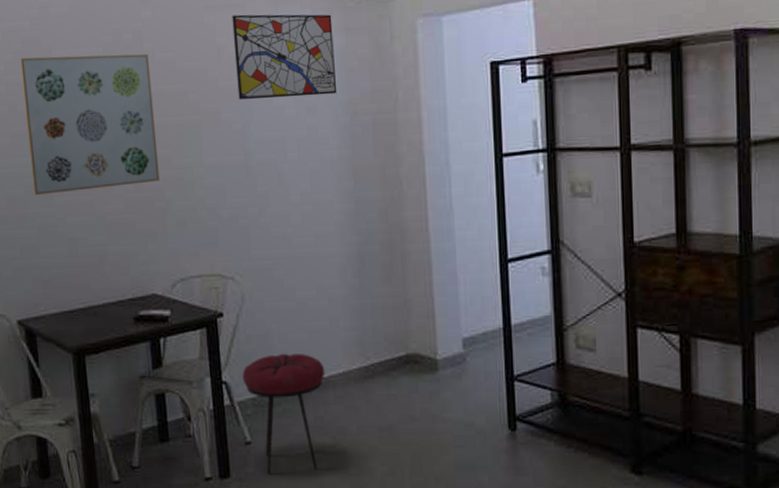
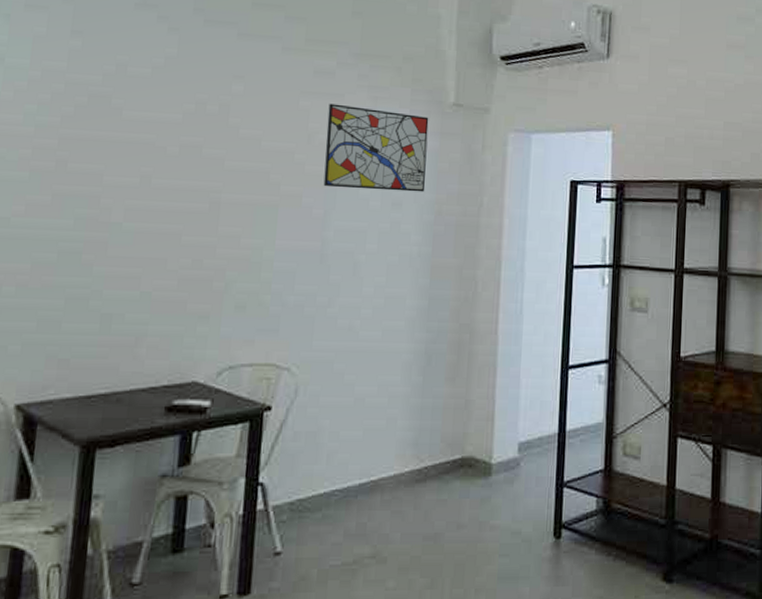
wall art: present [19,53,160,196] -> none [69,112,233,263]
stool: present [242,353,325,475] -> none [282,452,375,590]

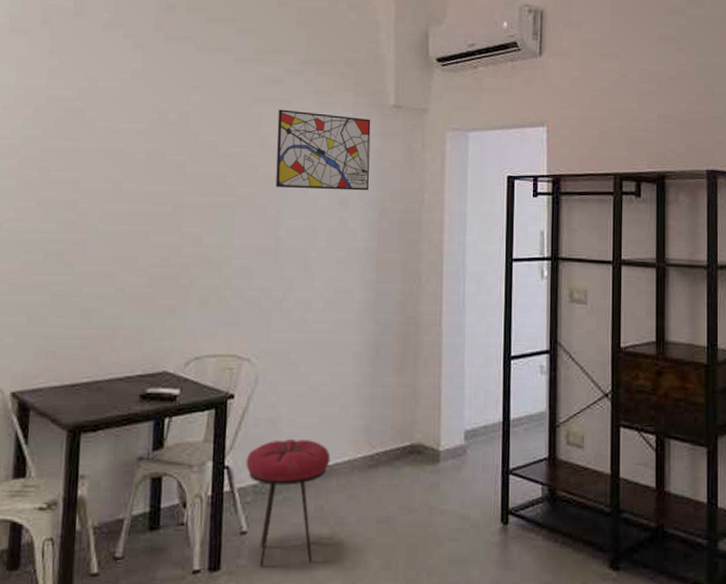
stool: none [282,452,375,590] -> present [246,438,331,567]

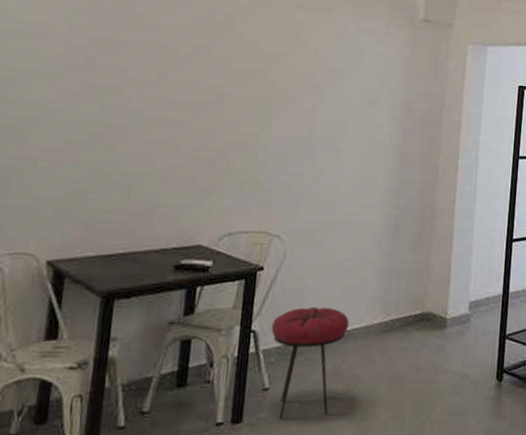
wall art: present [275,109,371,191] -> none [312,16,402,92]

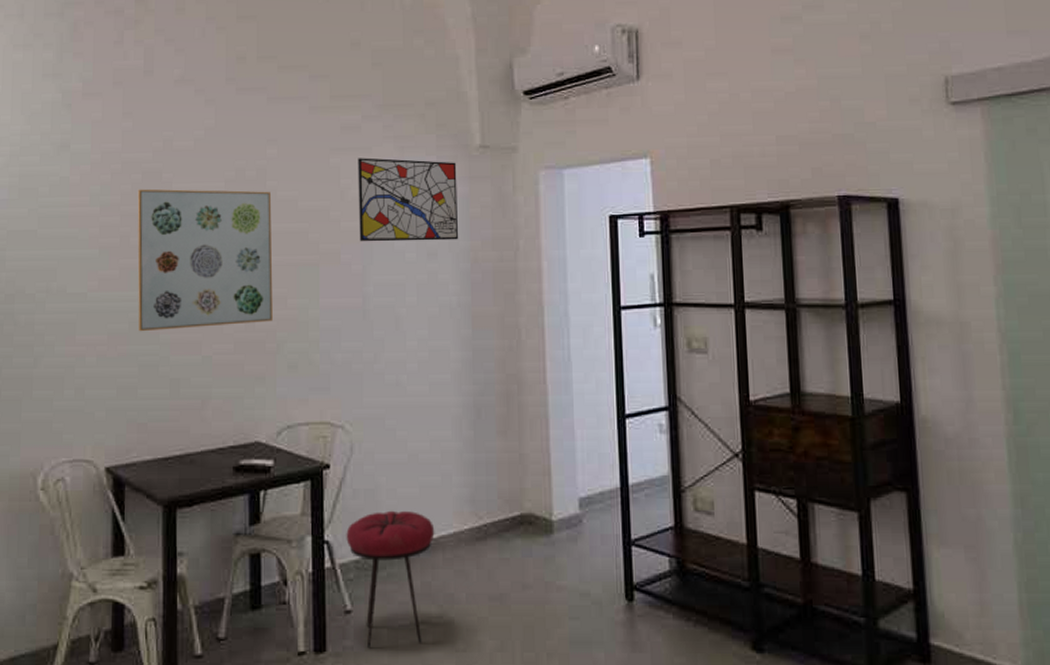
wall art: none [95,17,237,145] -> present [137,189,273,332]
wall art: none [312,16,402,92] -> present [358,157,459,242]

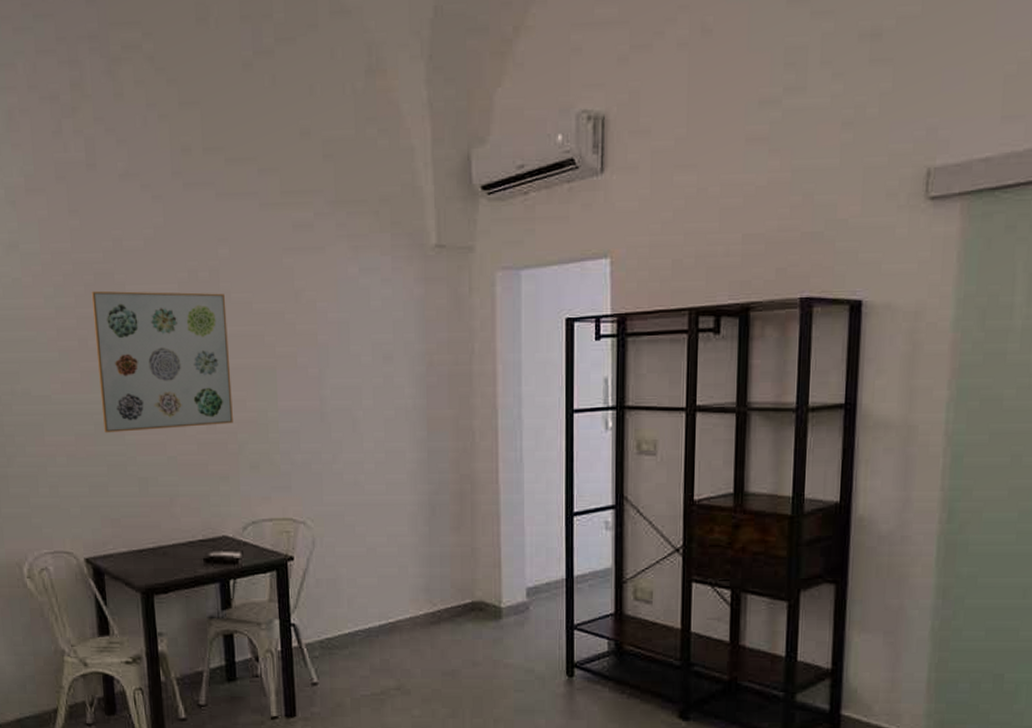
stool: present [346,510,435,649] -> none [311,597,393,715]
wall art: present [358,157,459,242] -> none [311,258,415,345]

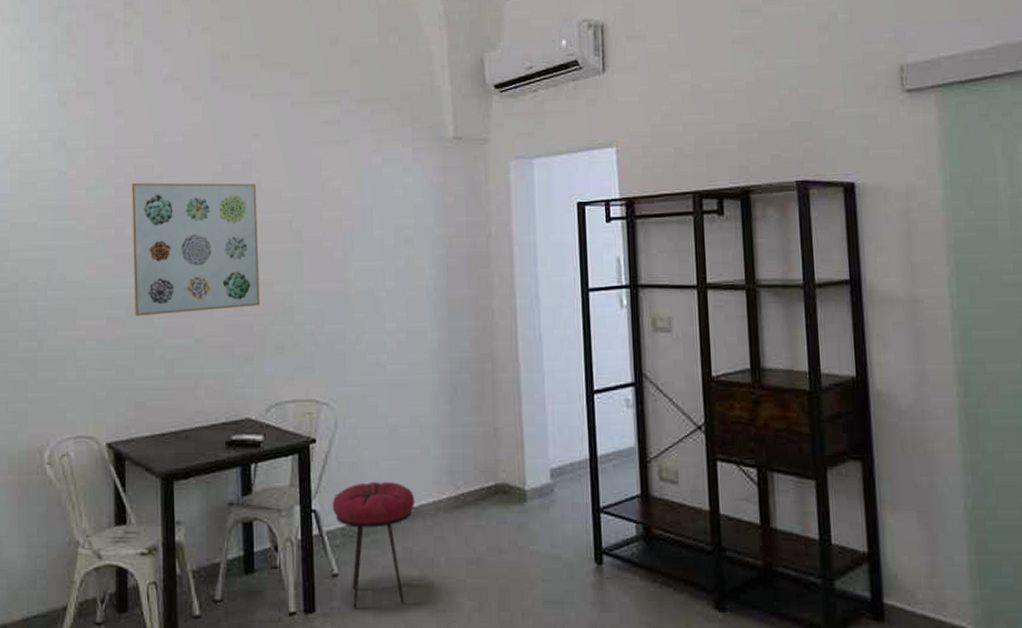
stool: none [311,597,393,715] -> present [332,481,415,609]

